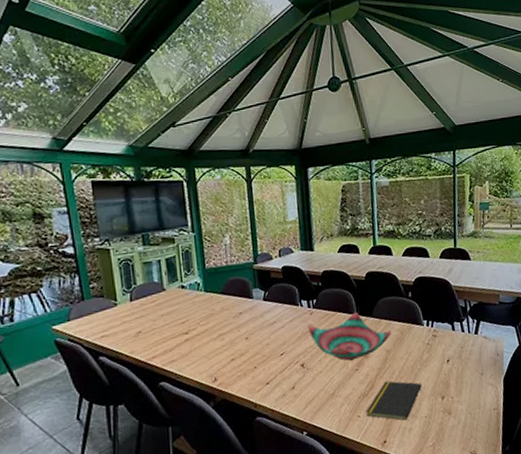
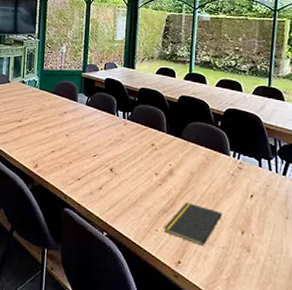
decorative bowl: present [308,312,391,361] -> none [120,130,197,175]

